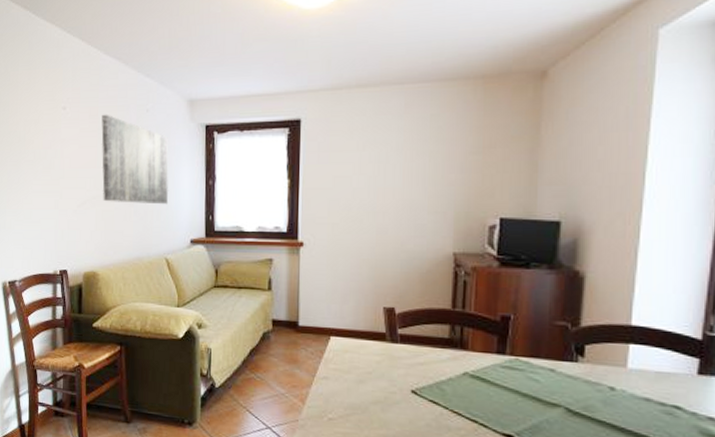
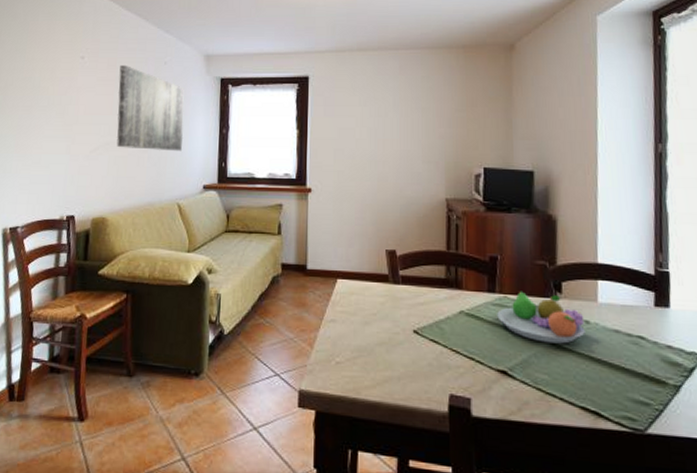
fruit bowl: none [506,353,609,411] -> present [497,291,585,344]

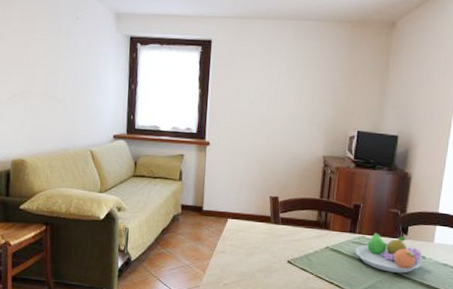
wall art: present [116,64,184,152] -> none [32,17,96,103]

